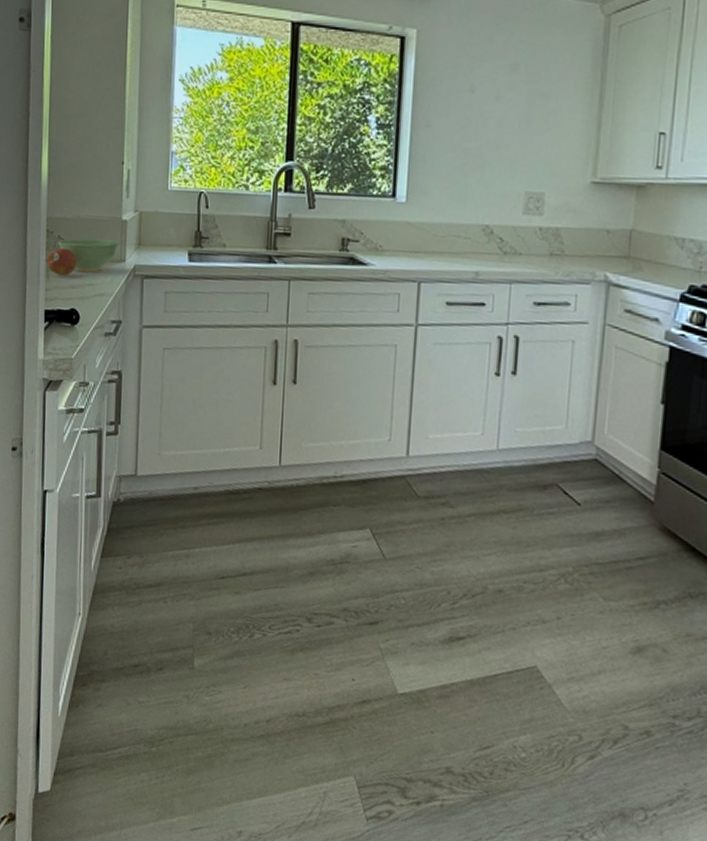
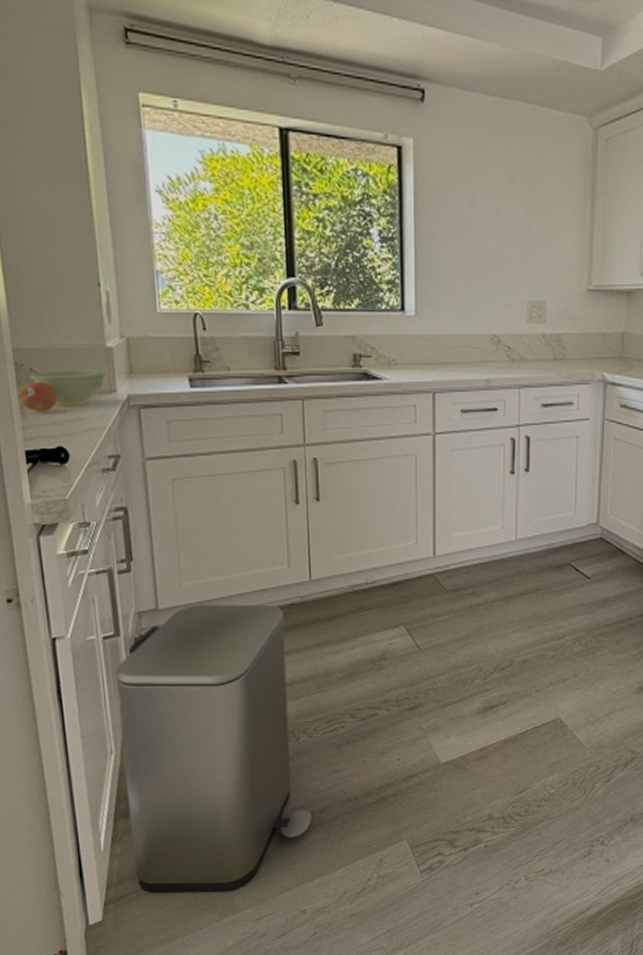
pedal bin: none [85,475,259,791] -> present [114,604,313,893]

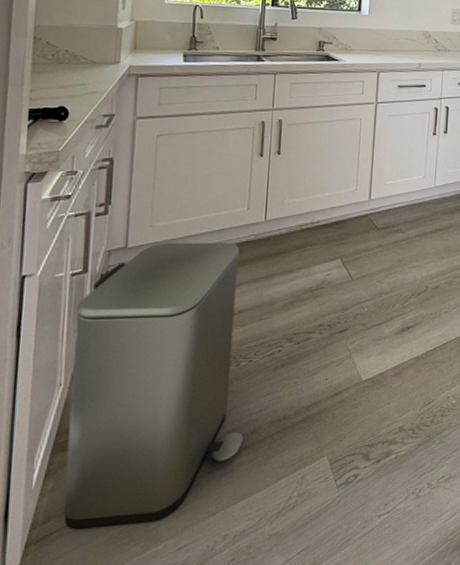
fruit: present [19,381,60,412] -> none [32,52,69,77]
bowl: present [31,370,108,407] -> none [47,44,115,74]

